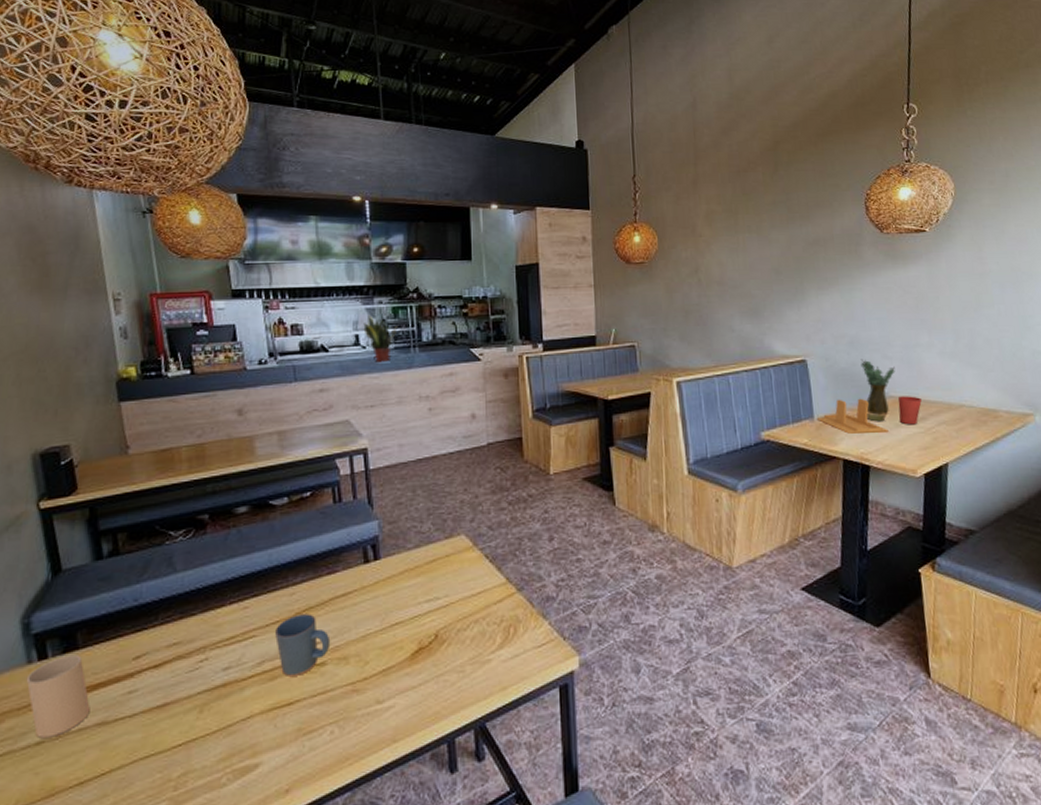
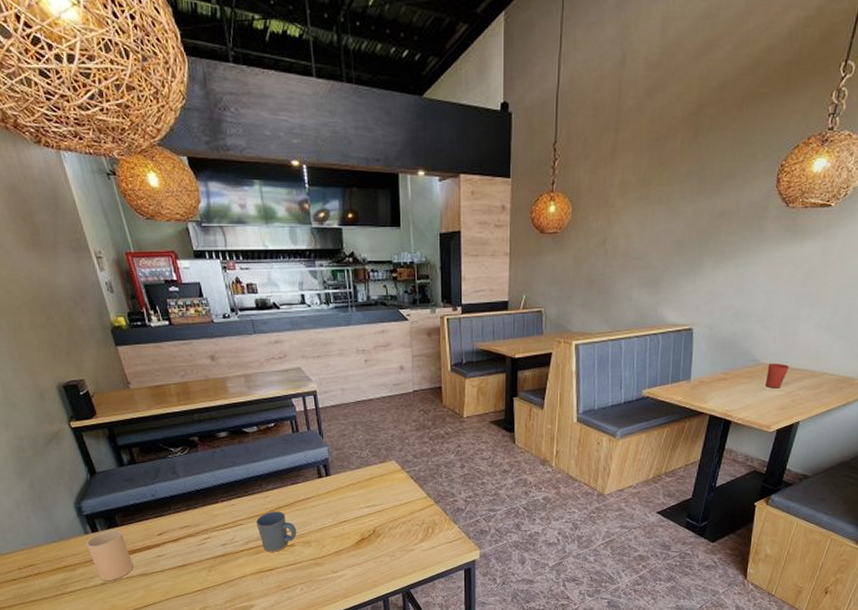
potted plant: present [363,314,398,362] -> none [307,276,337,319]
napkin holder: present [817,398,889,434] -> none [693,364,754,394]
vase: present [860,359,895,422] -> none [737,329,772,385]

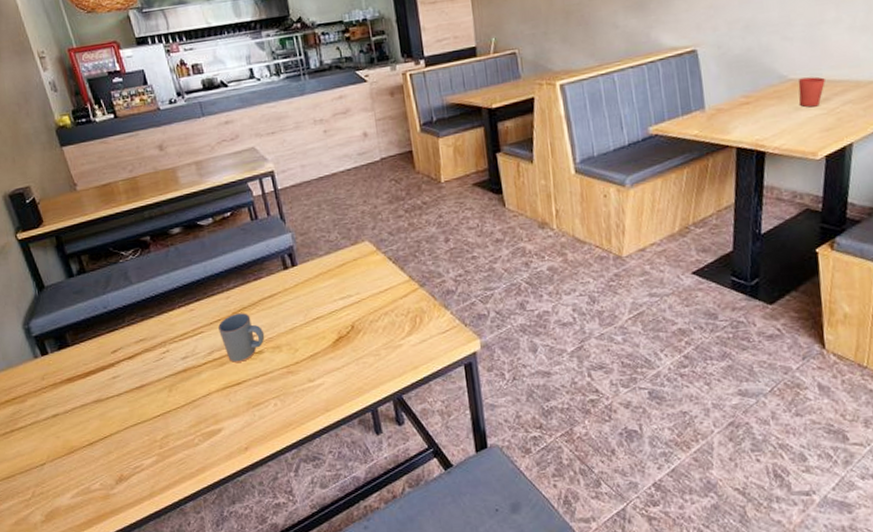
cup: present [86,530,134,581] -> none [35,350,87,412]

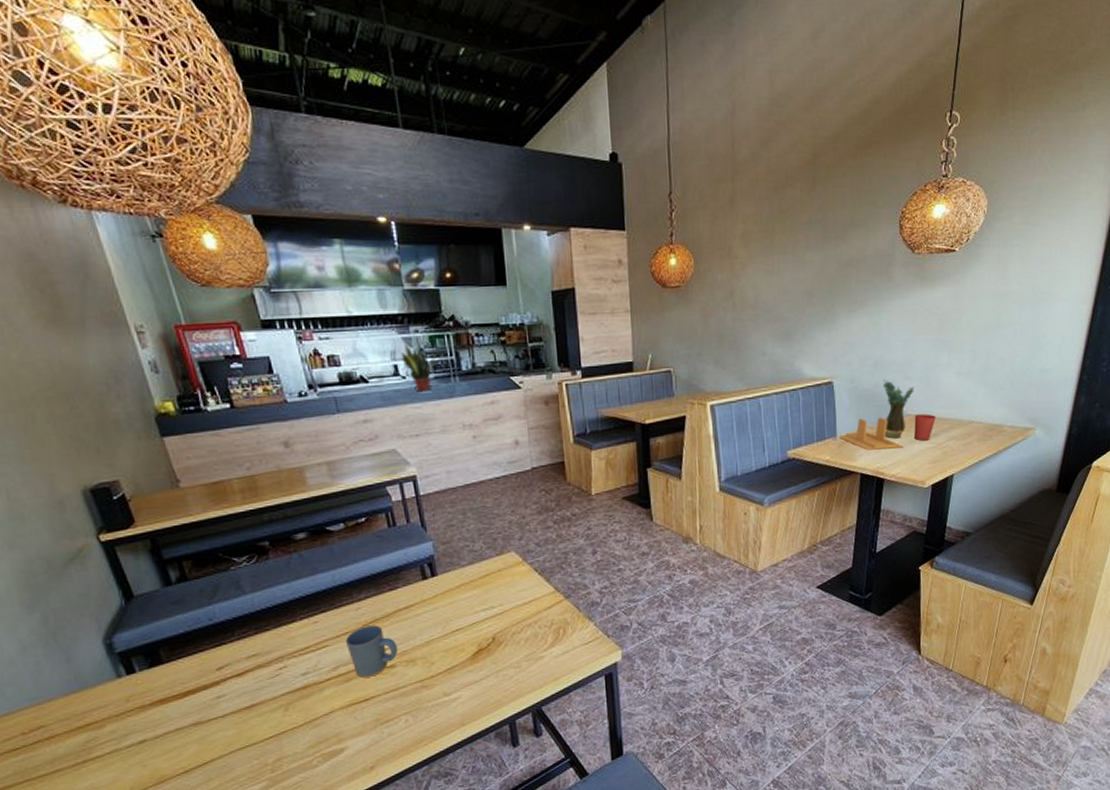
potted plant: none [255,48,287,92] -> present [401,344,436,392]
napkin holder: none [709,84,787,122] -> present [840,417,903,450]
vase: none [757,43,796,107] -> present [883,380,914,439]

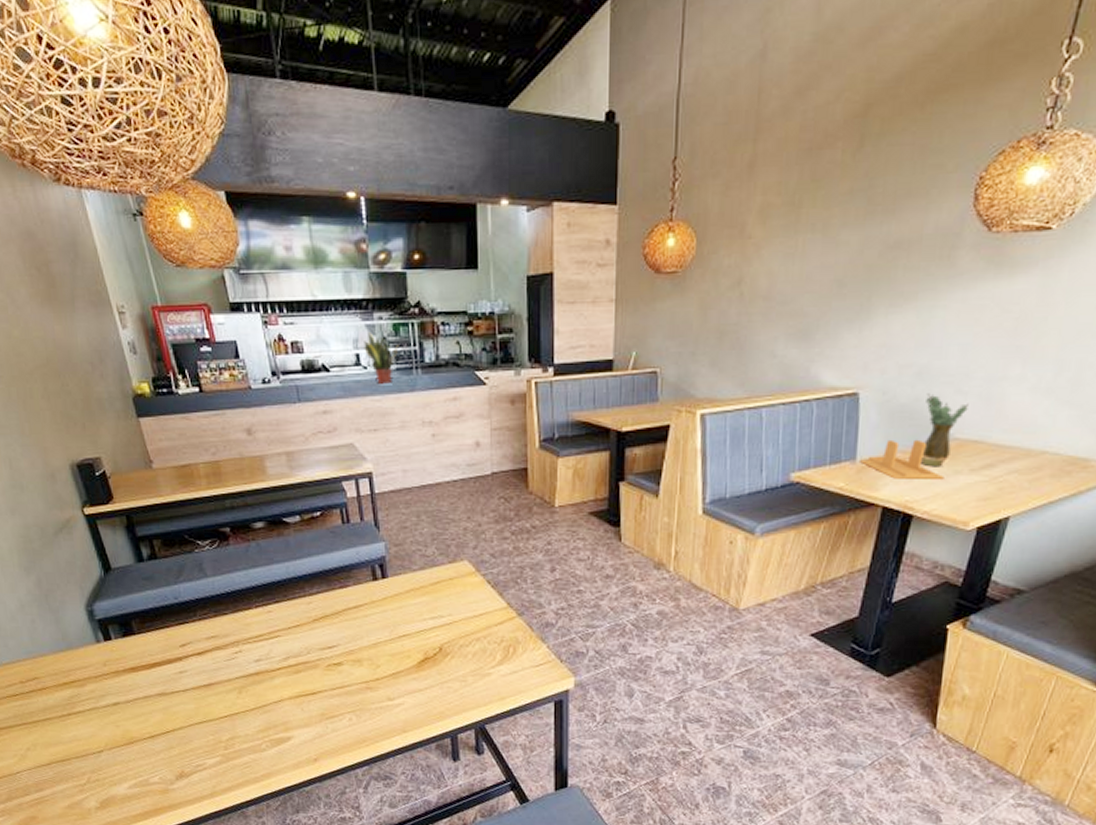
mug: present [346,625,398,678] -> none [297,621,346,672]
cup: present [914,414,936,441] -> none [961,439,994,472]

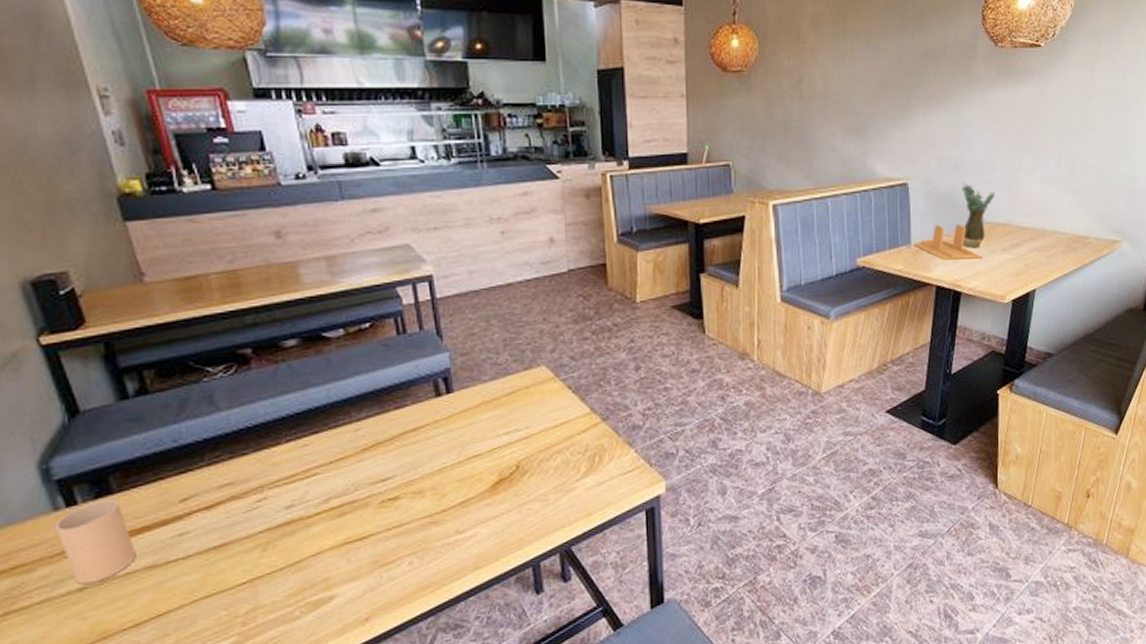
cup: none [97,638,151,701] -> present [54,499,137,584]
potted plant: present [364,331,399,384] -> none [420,122,461,179]

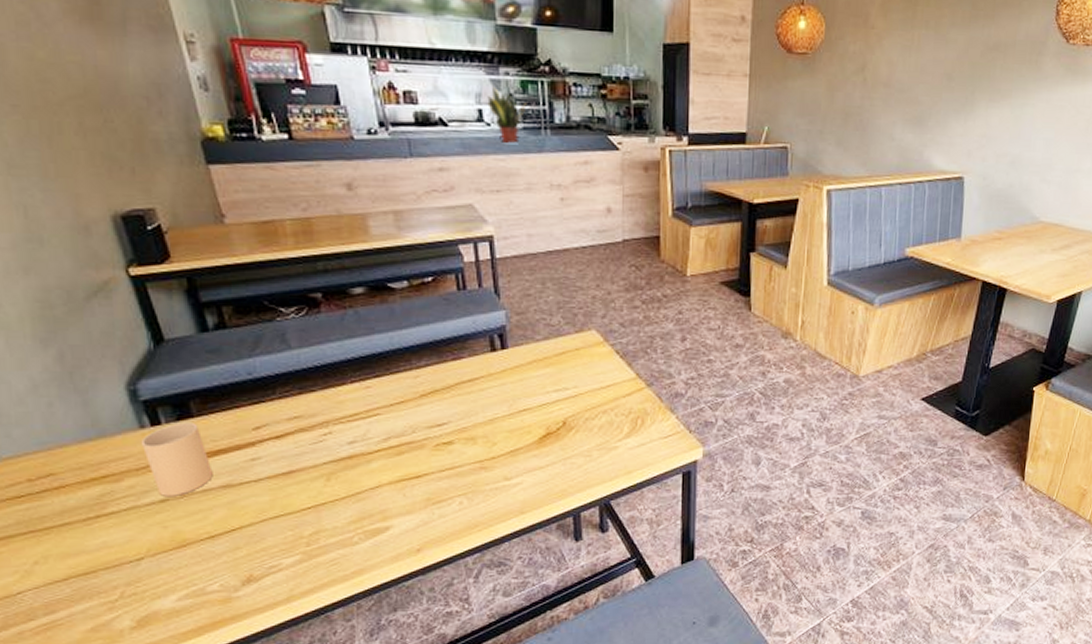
potted plant: none [420,122,461,179] -> present [487,86,527,143]
napkin holder: present [914,224,983,260] -> none [964,220,1032,257]
vase: present [962,183,995,248] -> none [1013,180,1051,247]

